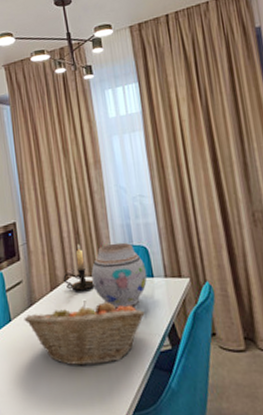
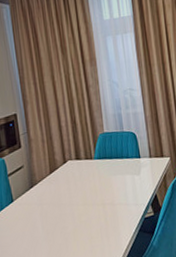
fruit basket: present [24,300,145,366] -> none [25,180,133,235]
candle holder: present [63,243,94,292] -> none [61,131,89,173]
vase: present [91,242,148,309] -> none [87,129,135,186]

